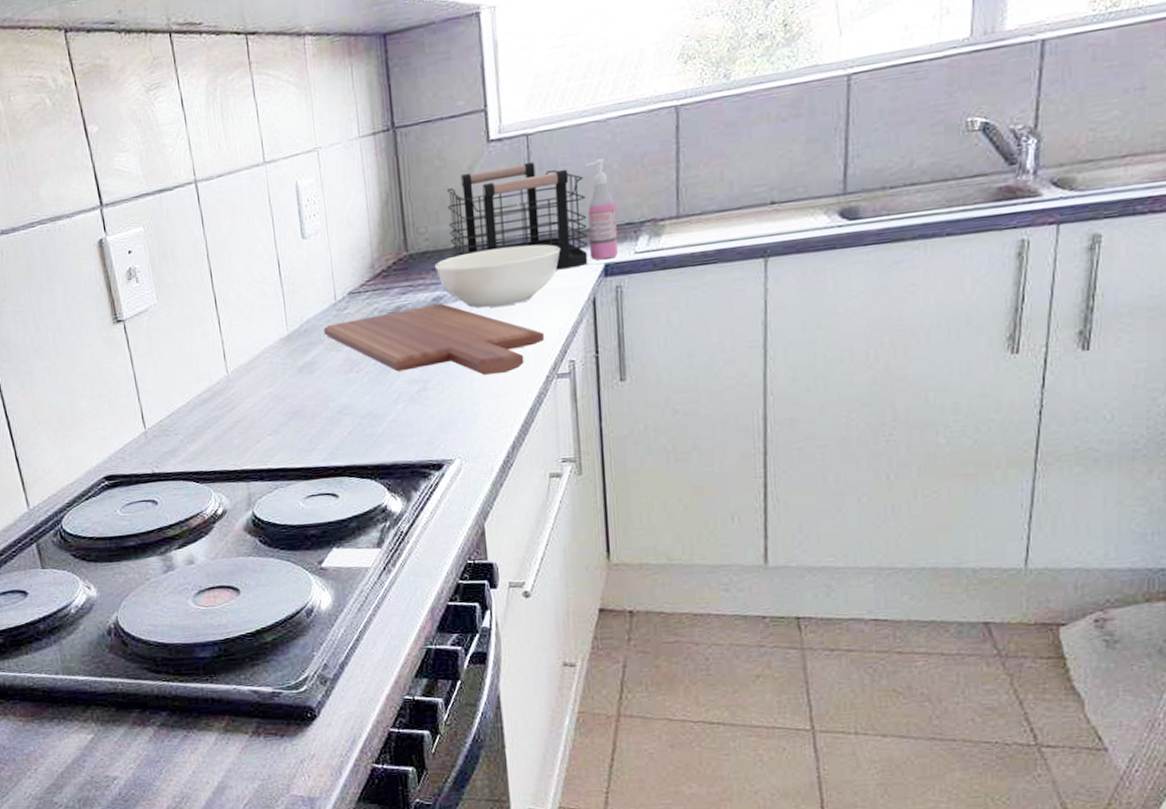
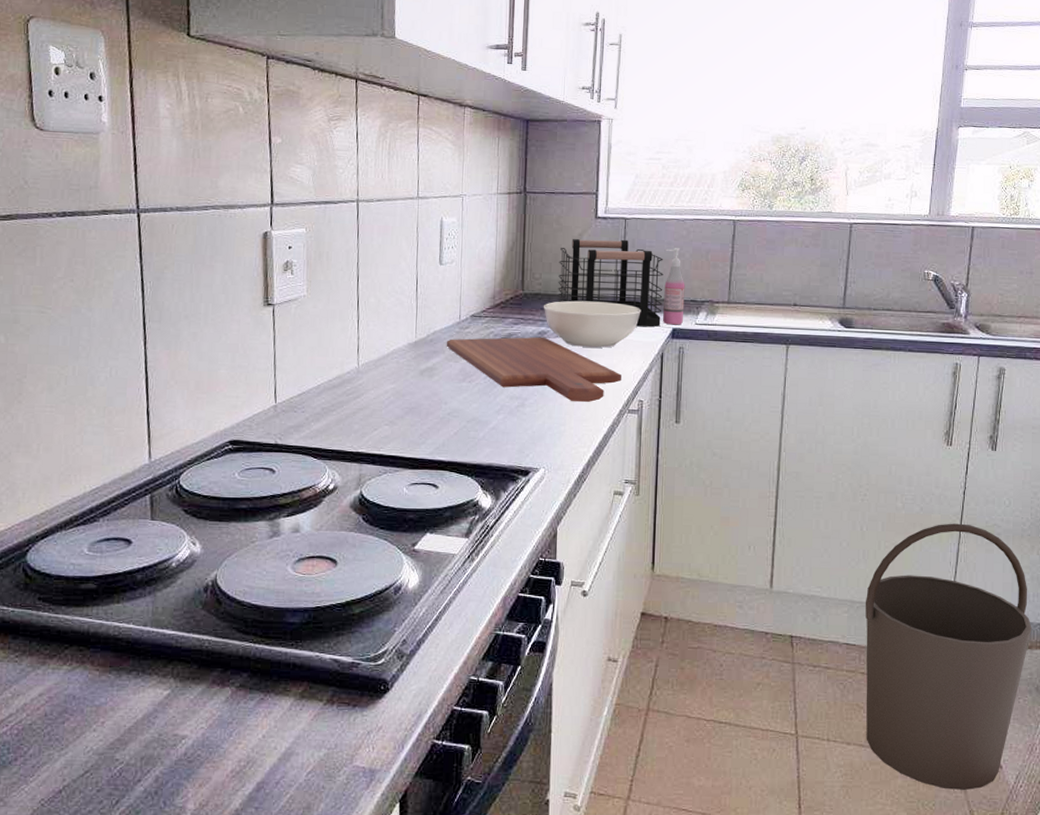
bucket: none [898,453,1151,780] -> present [865,523,1032,790]

